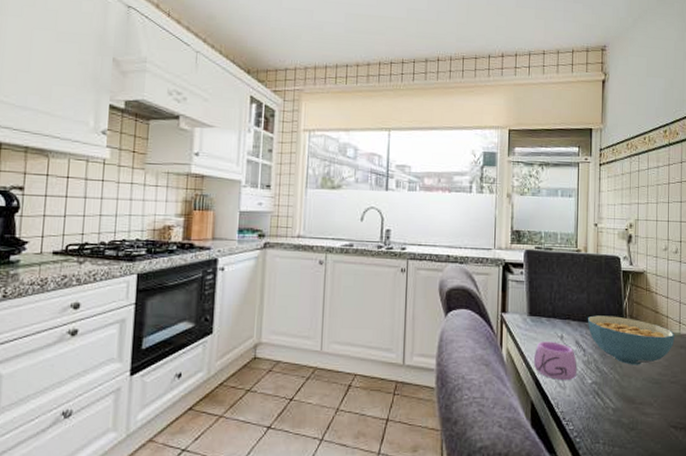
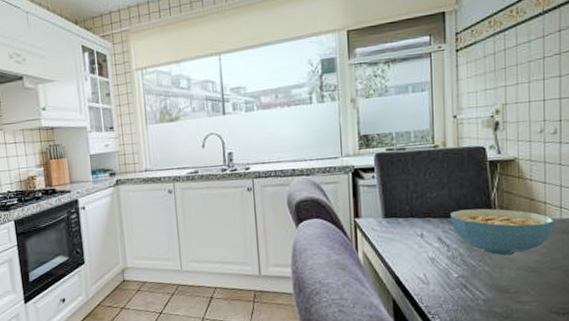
mug: present [533,341,578,381] -> none [392,240,441,277]

